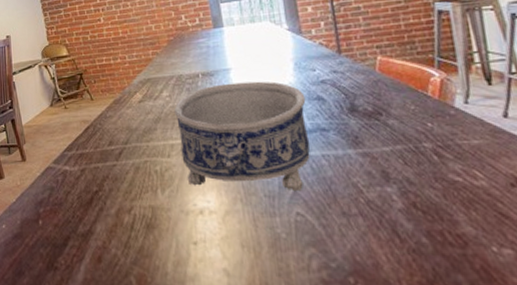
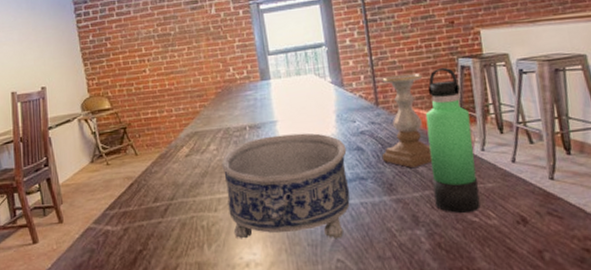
candle holder: none [345,19,405,120] -> present [381,73,433,168]
thermos bottle: none [395,12,465,171] -> present [425,67,481,213]

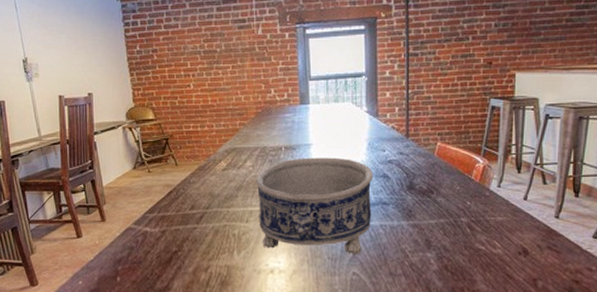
candle holder: present [381,73,433,168] -> none [405,109,454,197]
thermos bottle: present [425,67,481,213] -> none [448,106,492,241]

